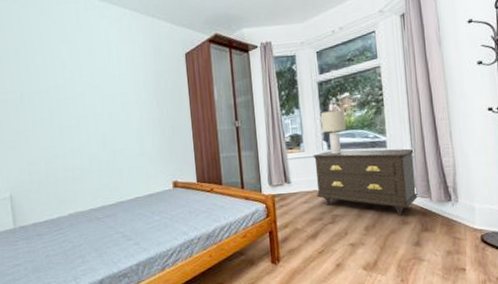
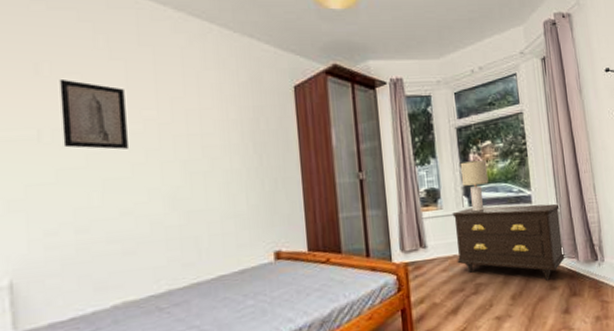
wall art: none [31,58,74,106] -> present [60,80,128,150]

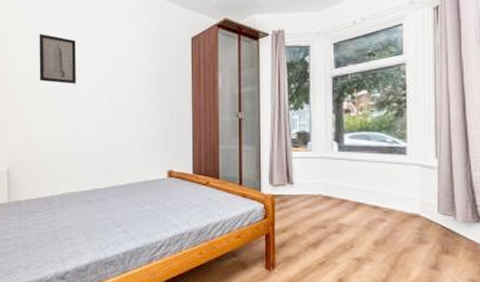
dresser: present [452,203,566,280] -> none [321,153,441,233]
lamp: present [460,160,489,212] -> none [333,109,361,157]

